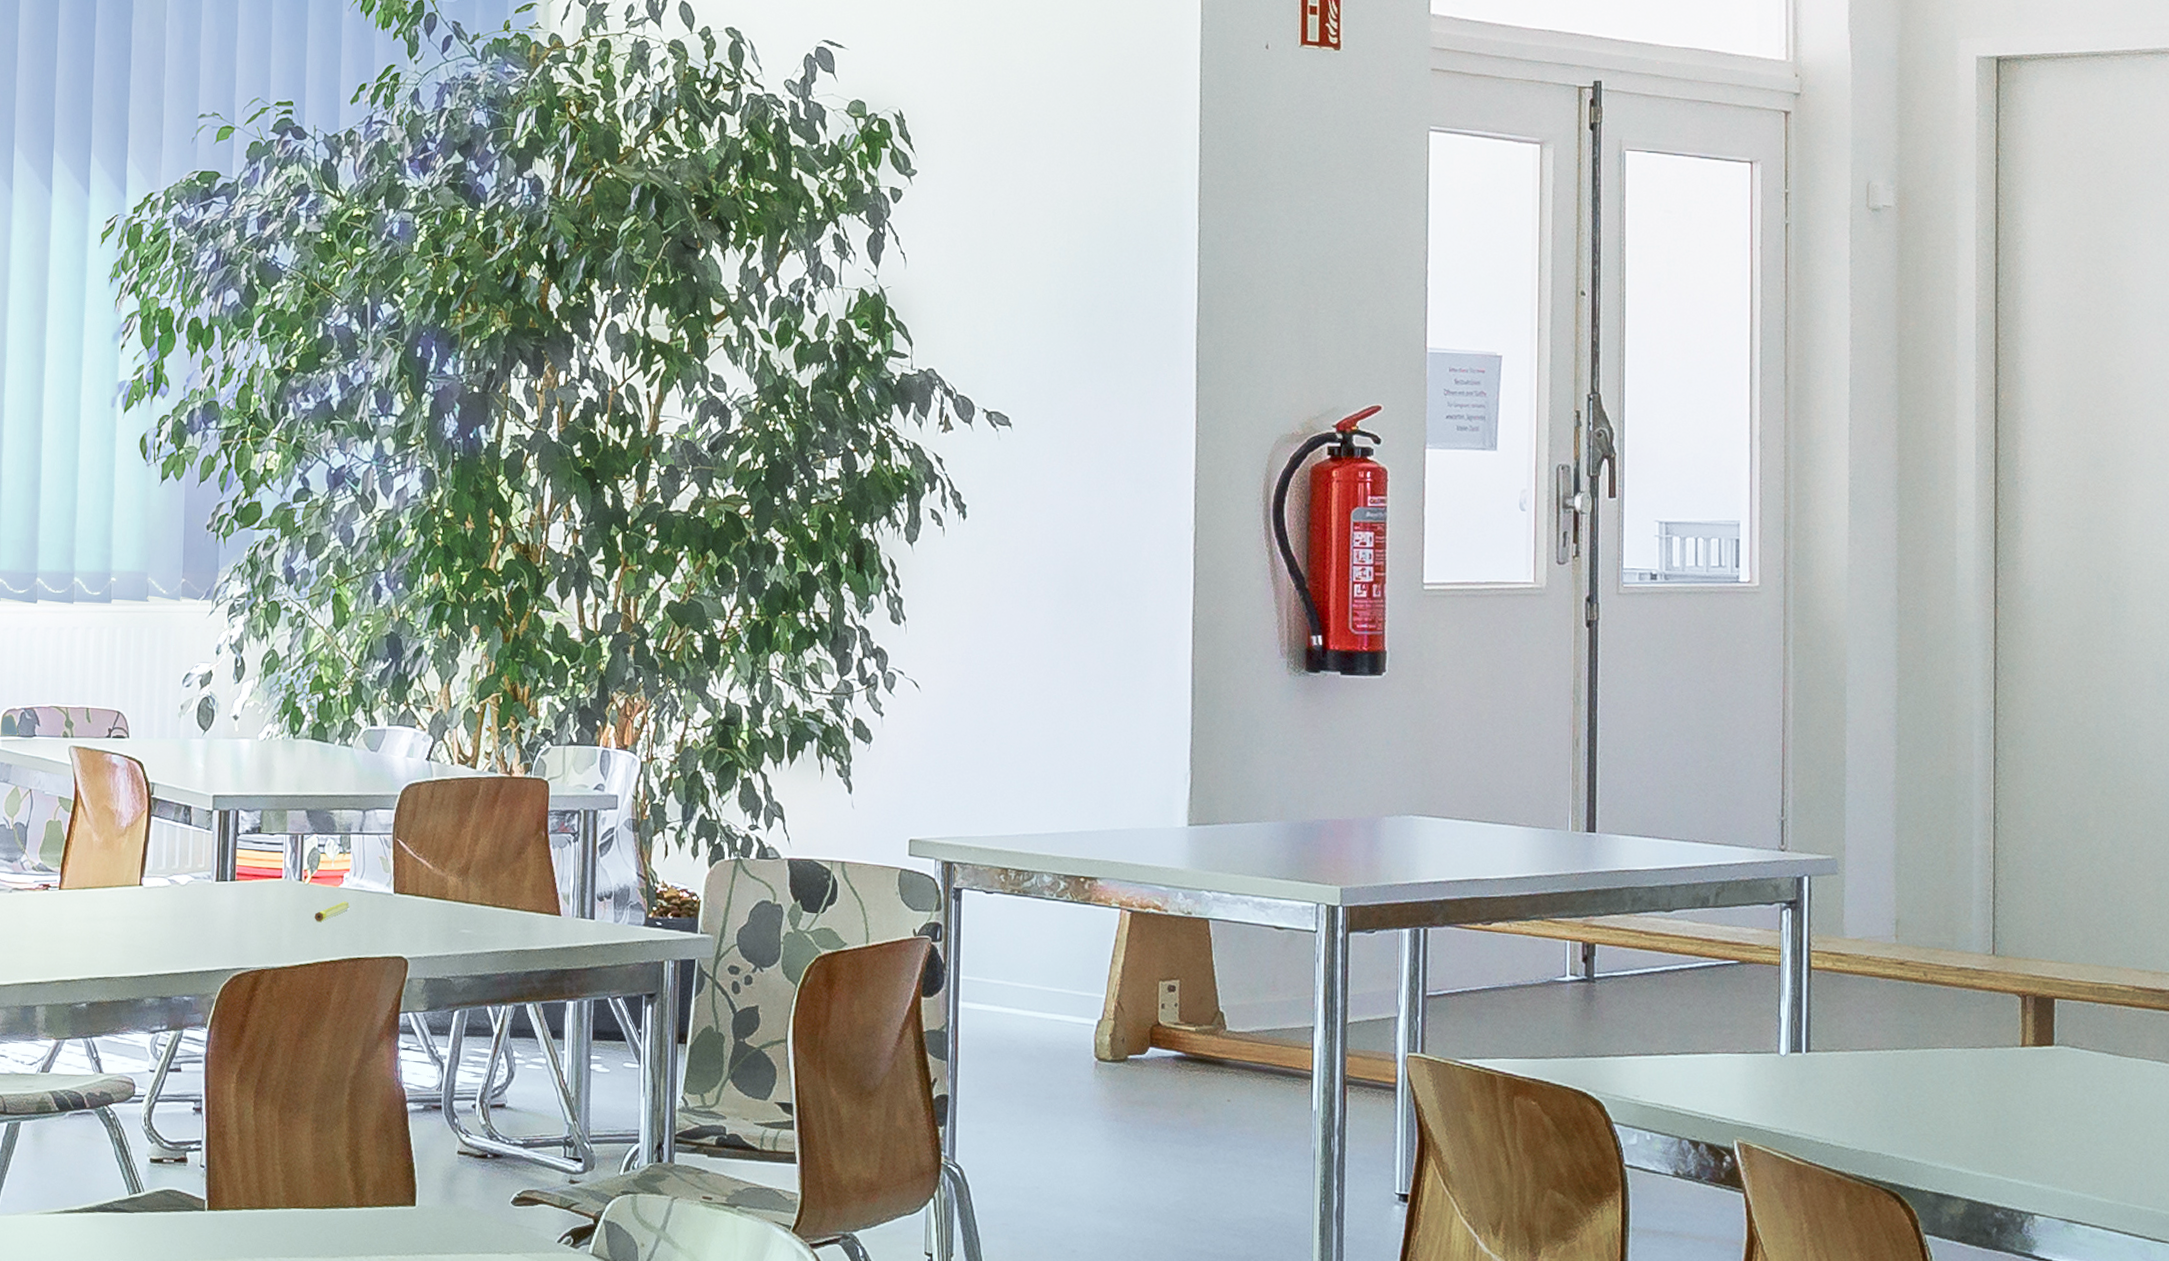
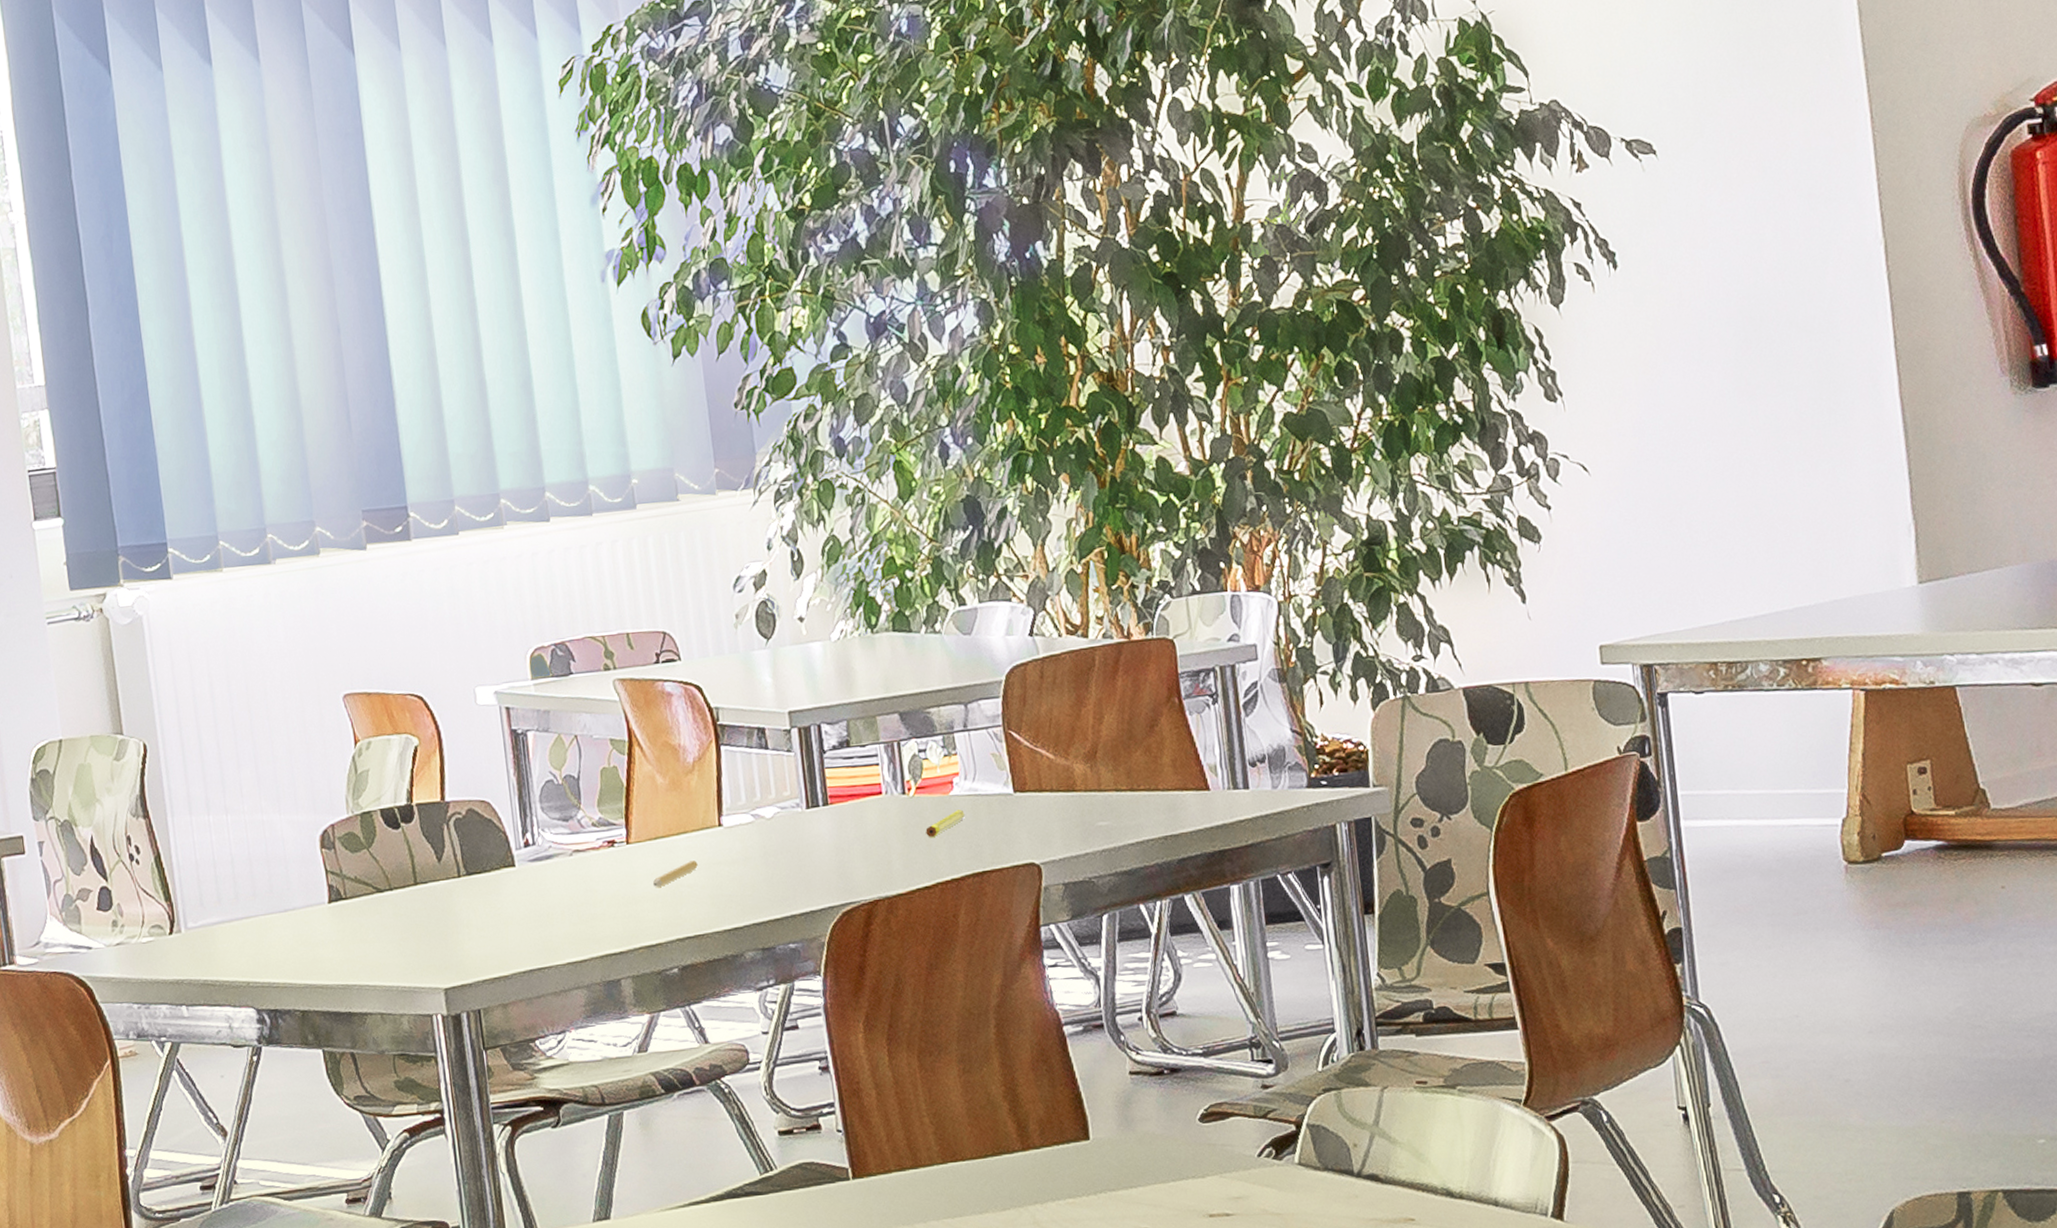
pencil: none [77,912,117,932] -> present [653,860,698,888]

